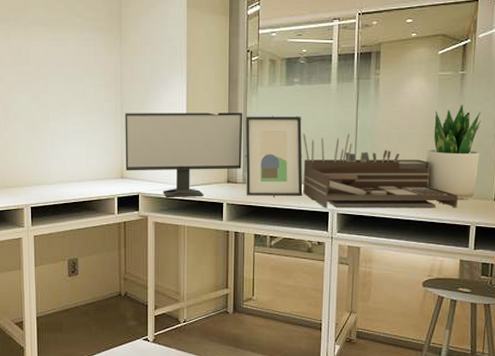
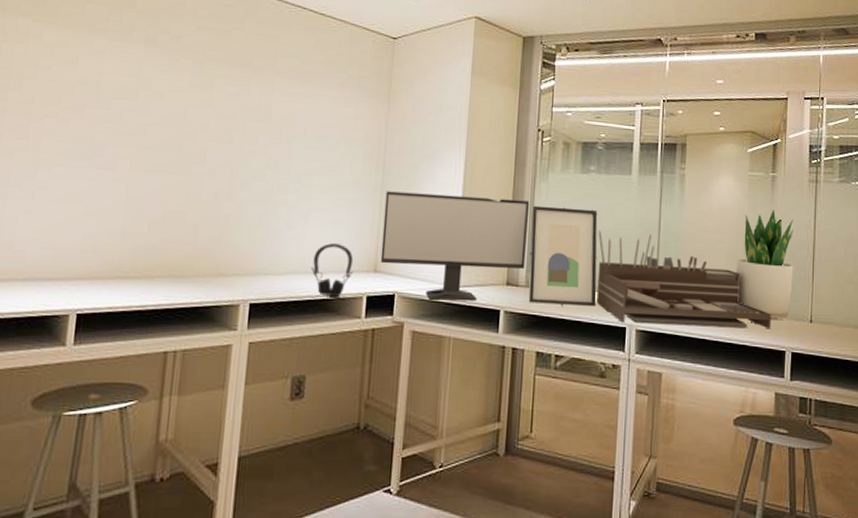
headphones: none [73,158,106,199] -> present [311,243,354,297]

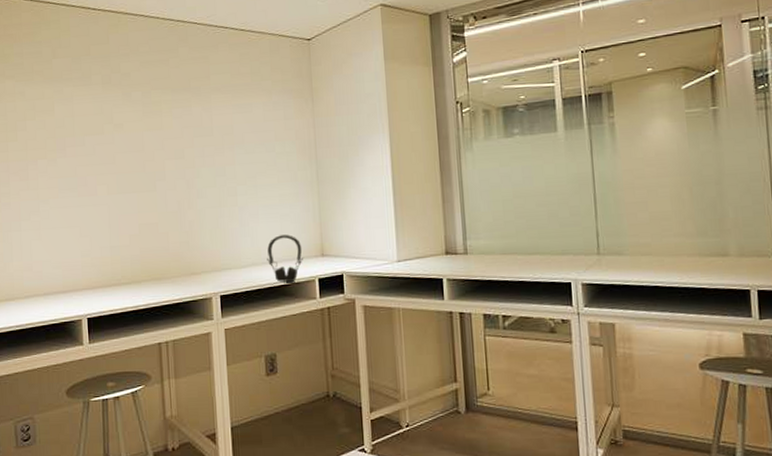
computer monitor: present [380,191,530,301] -> none [321,172,461,276]
picture frame: present [528,205,598,306] -> none [461,171,538,269]
desk organizer: present [596,230,772,330] -> none [530,187,730,278]
planter: present [736,210,794,319] -> none [682,145,751,258]

